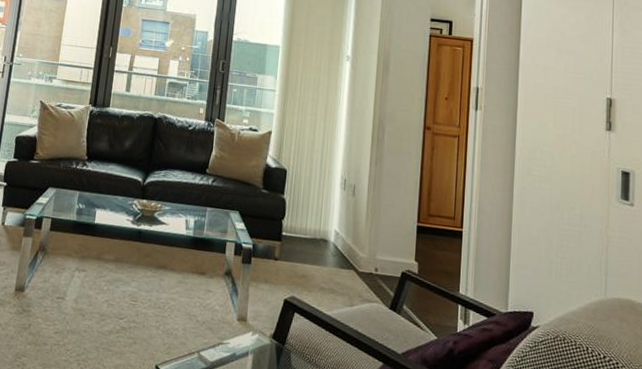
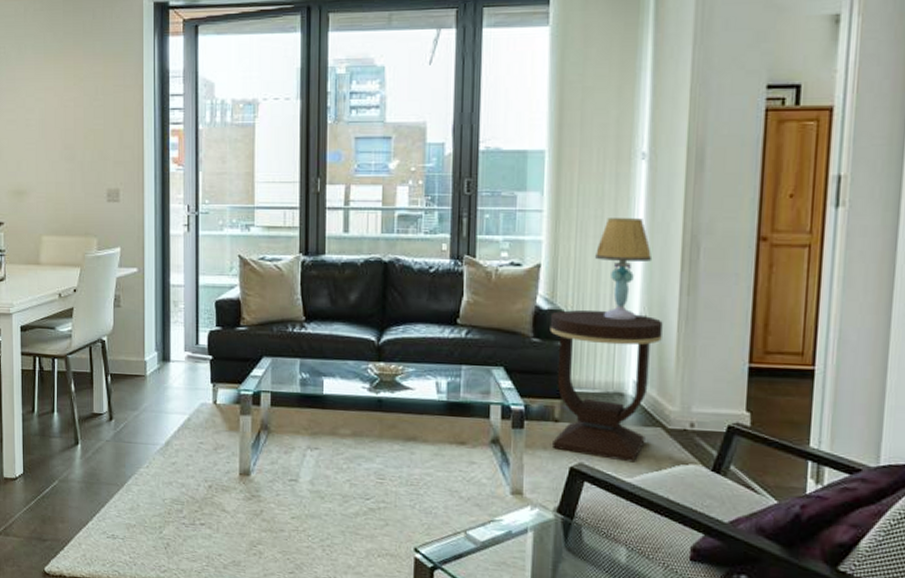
side table: none [272,169,357,298] -> present [549,309,663,463]
table lamp: none [311,101,352,182] -> present [595,218,653,320]

